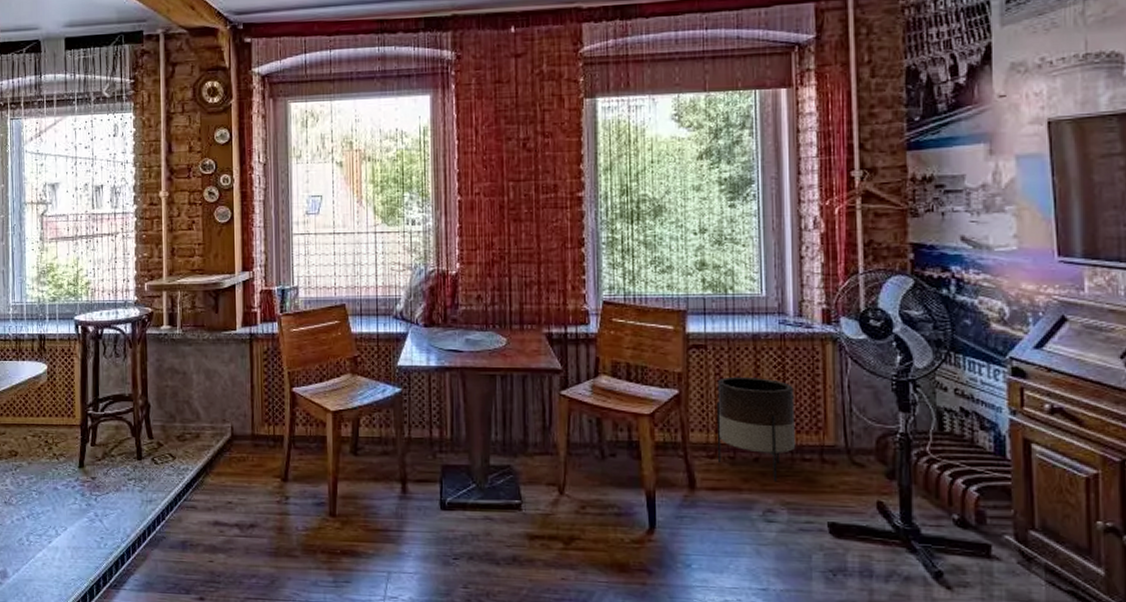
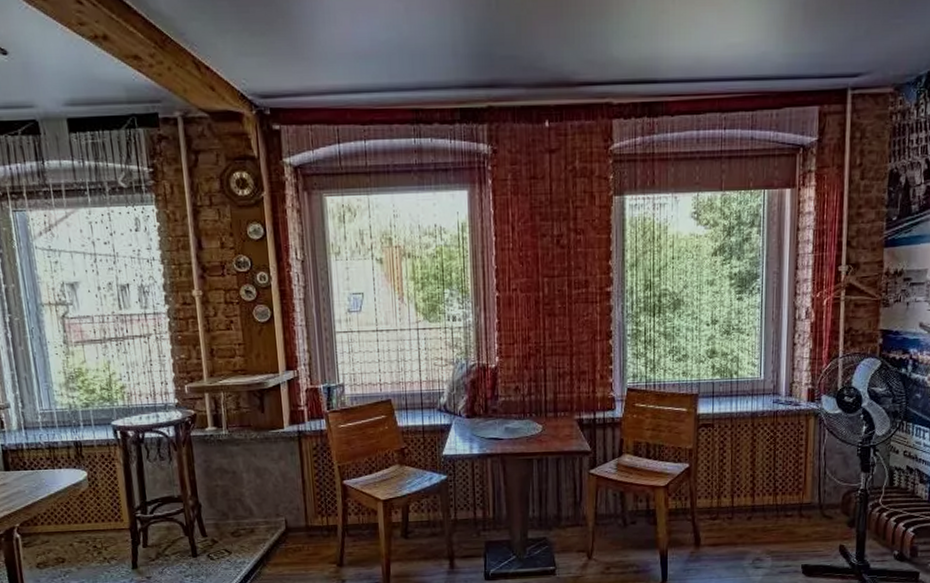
planter: present [716,376,796,482] -> none [719,449,782,536]

